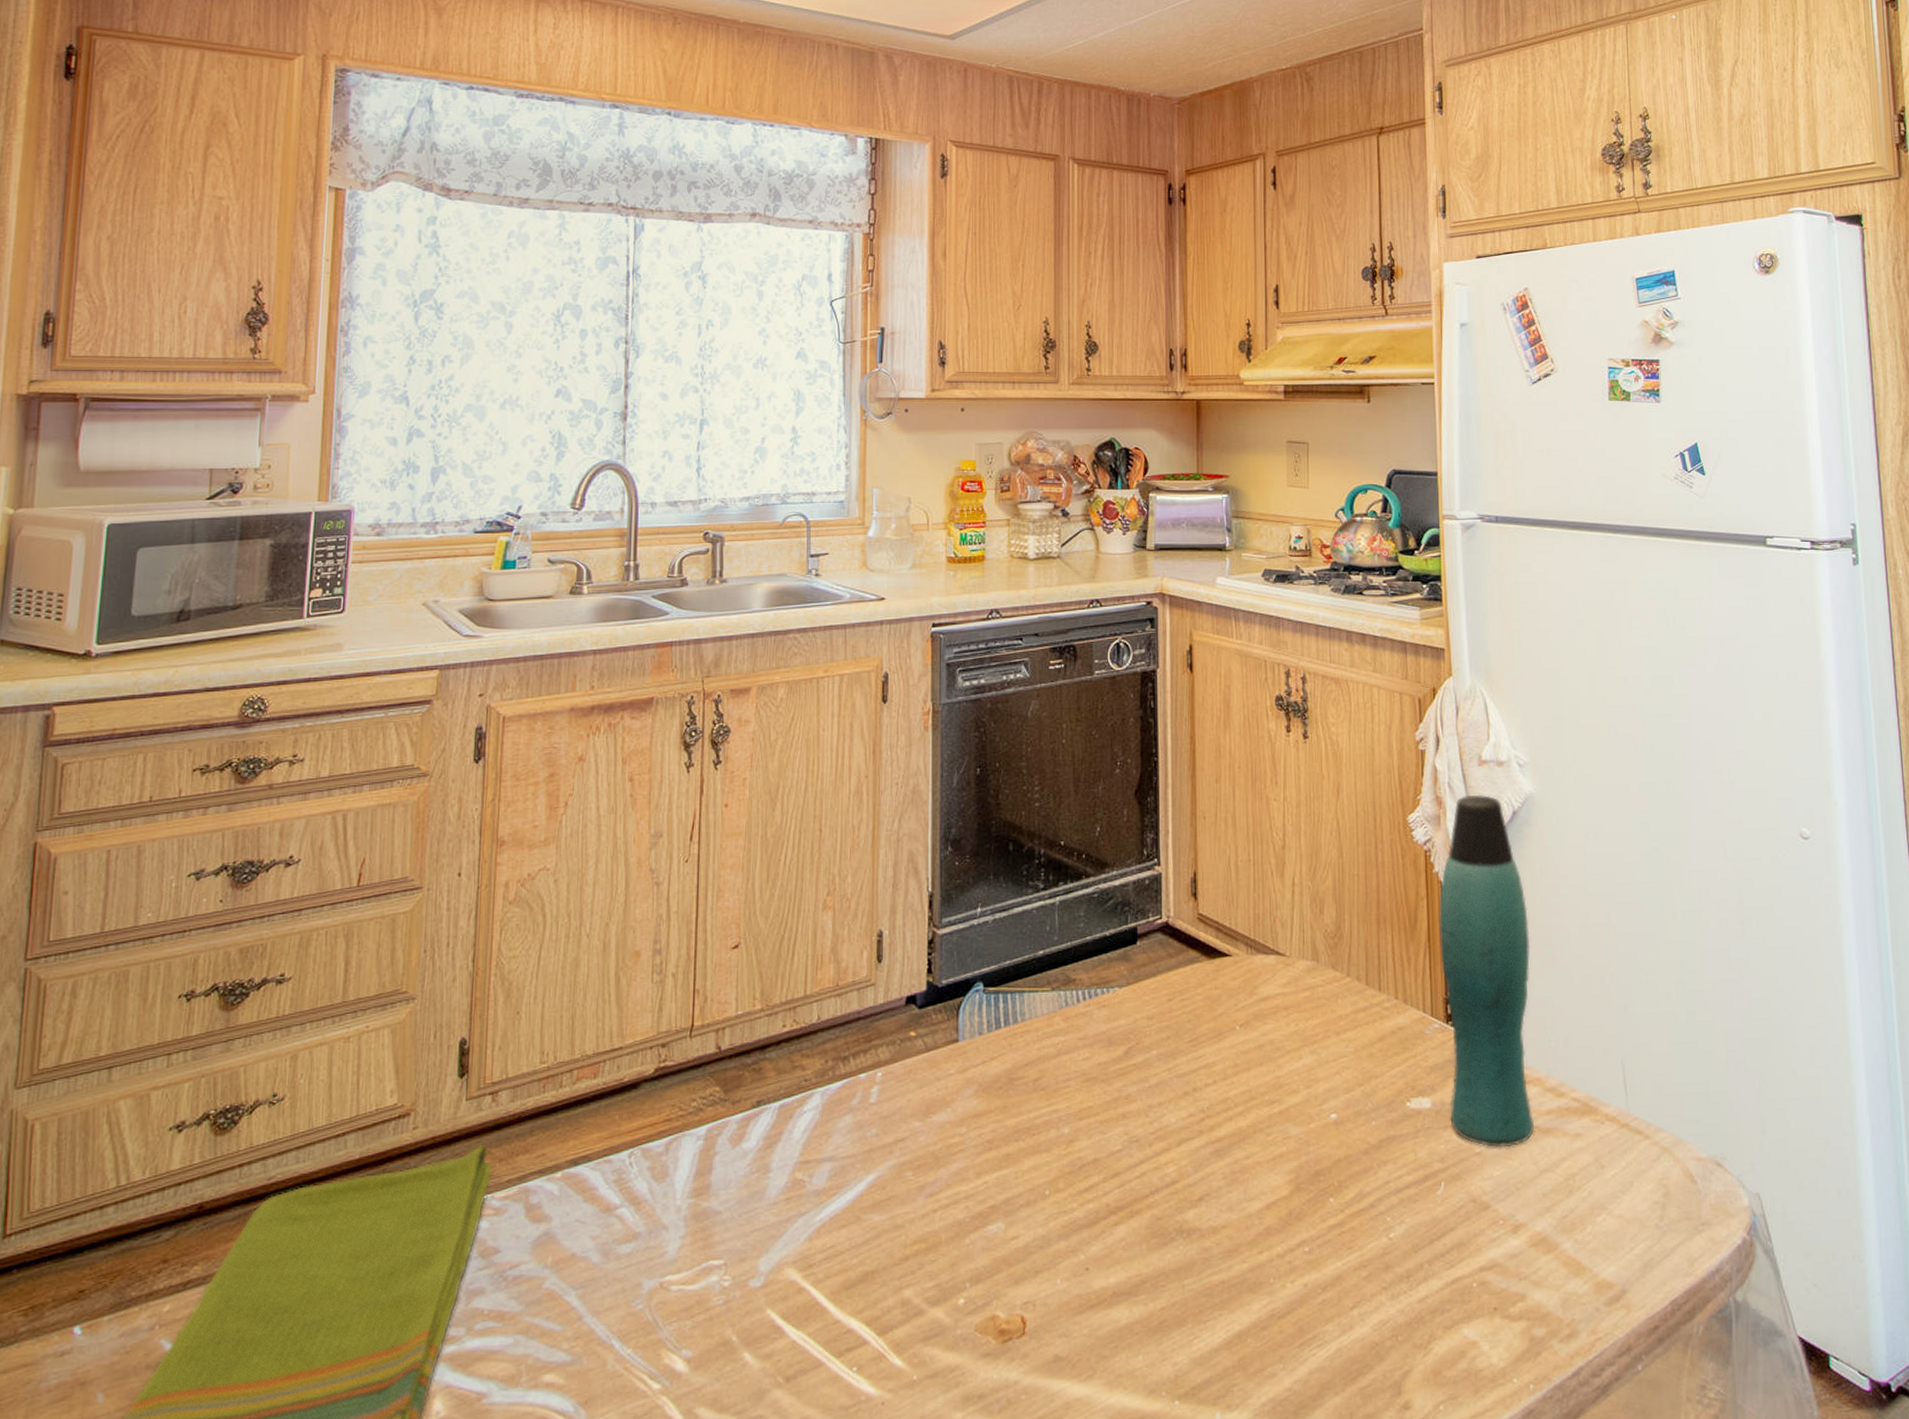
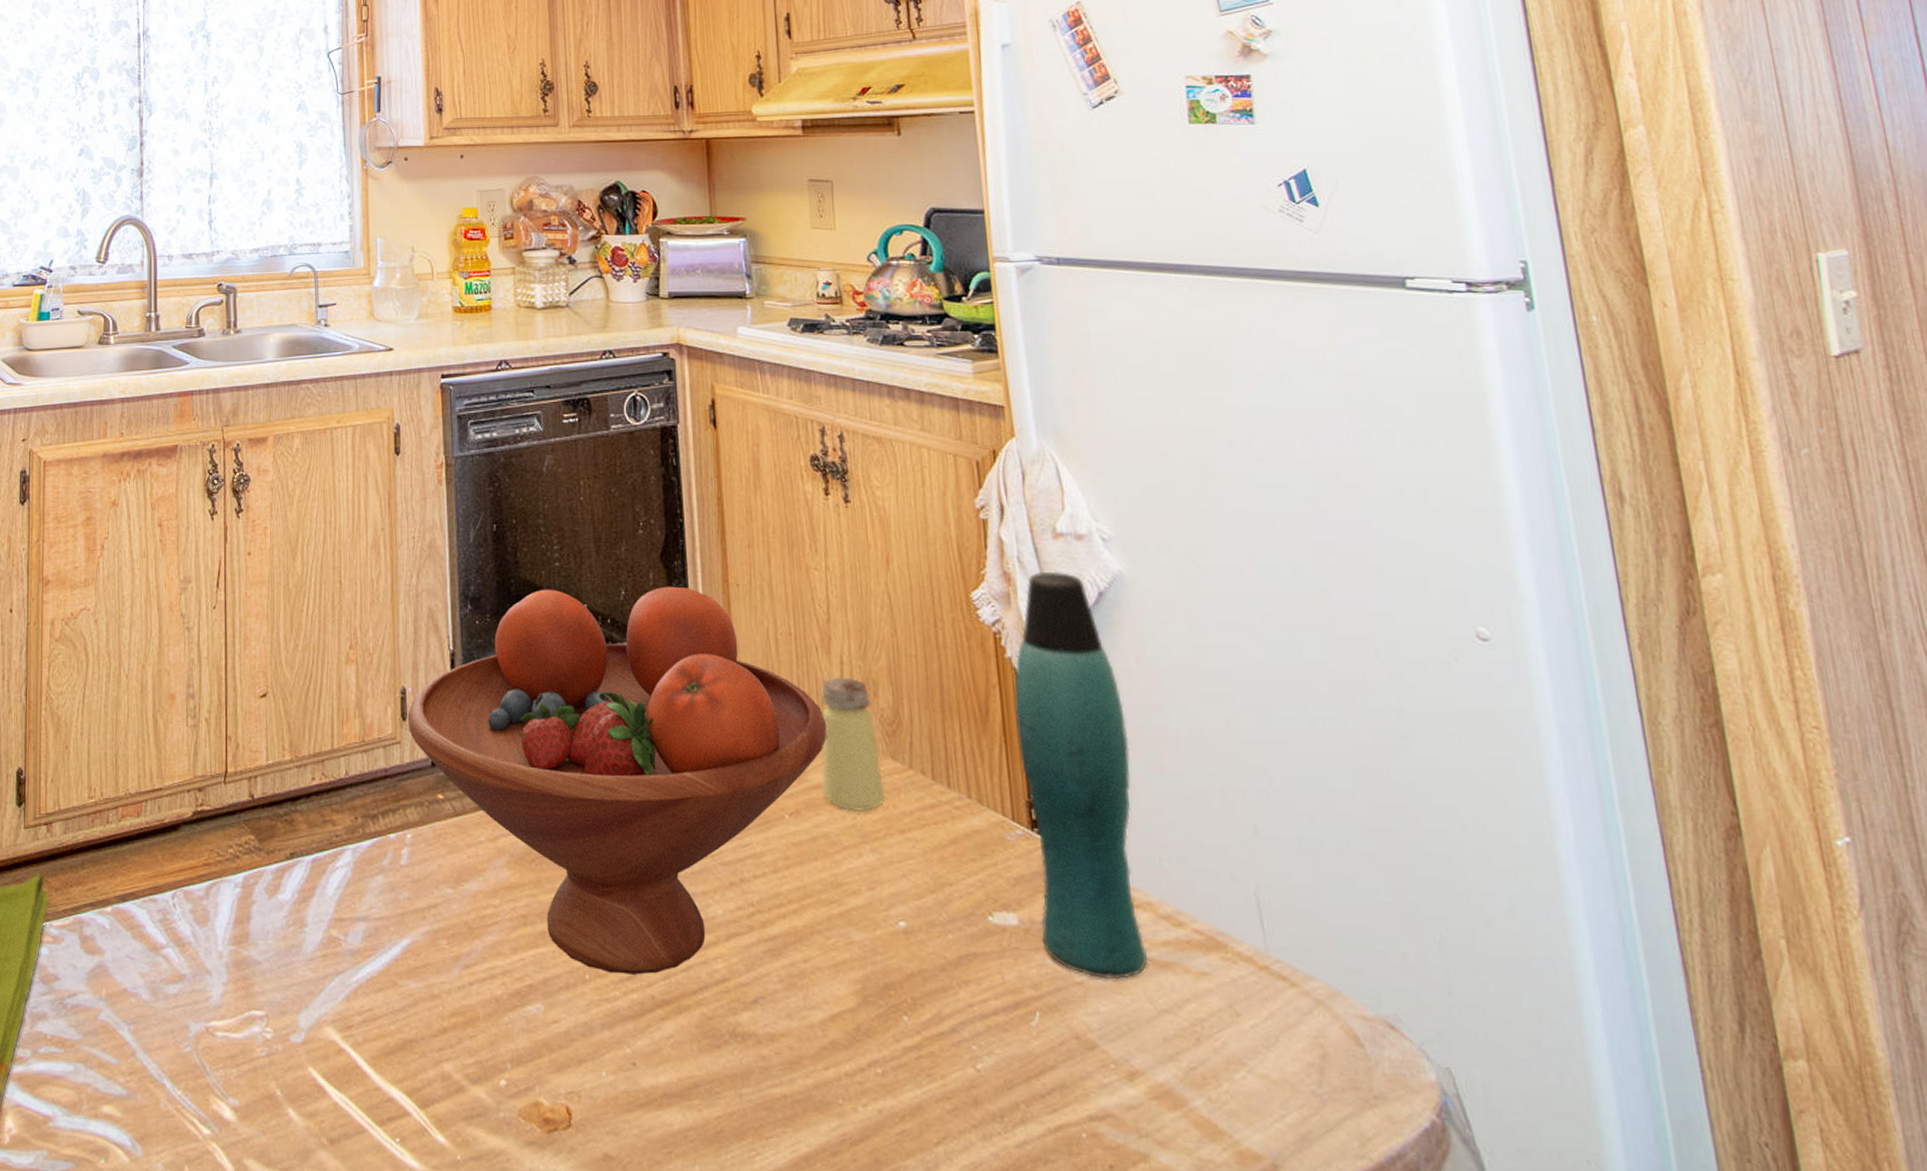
fruit bowl: none [883,821,1278,1187] -> present [407,586,828,975]
saltshaker: none [1270,897,1324,1018] -> present [821,677,885,812]

